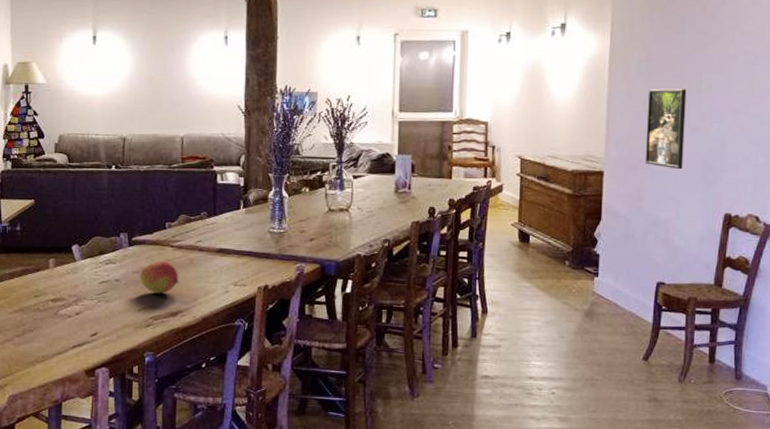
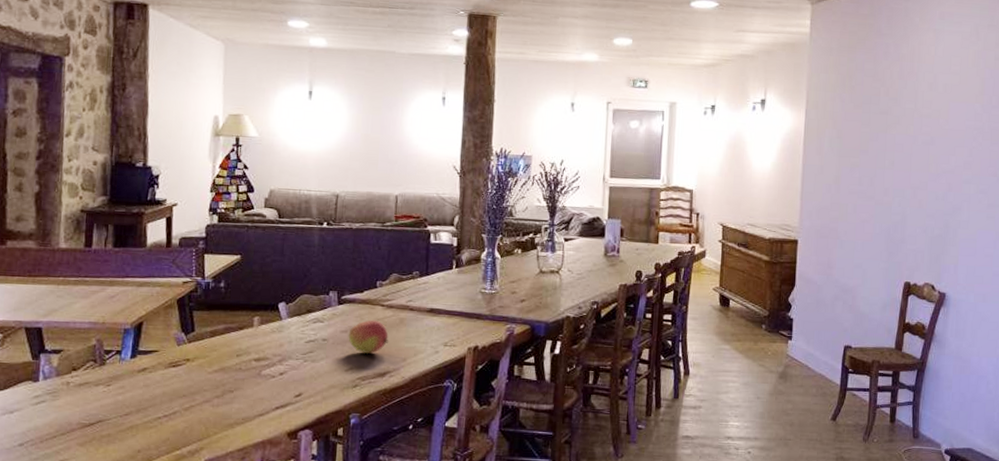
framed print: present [645,88,687,170] -> none [834,164,872,240]

